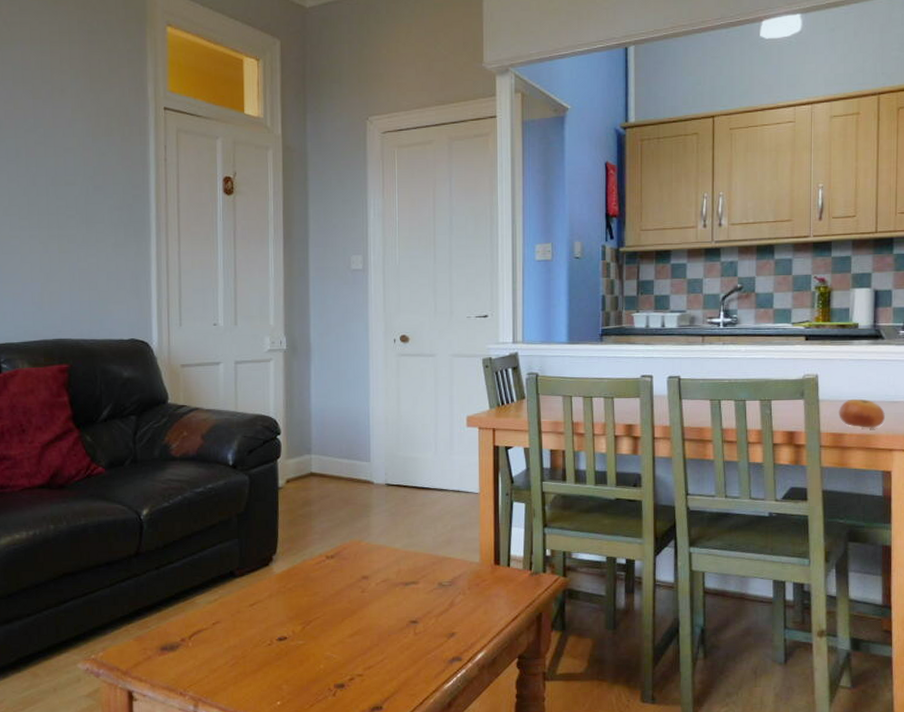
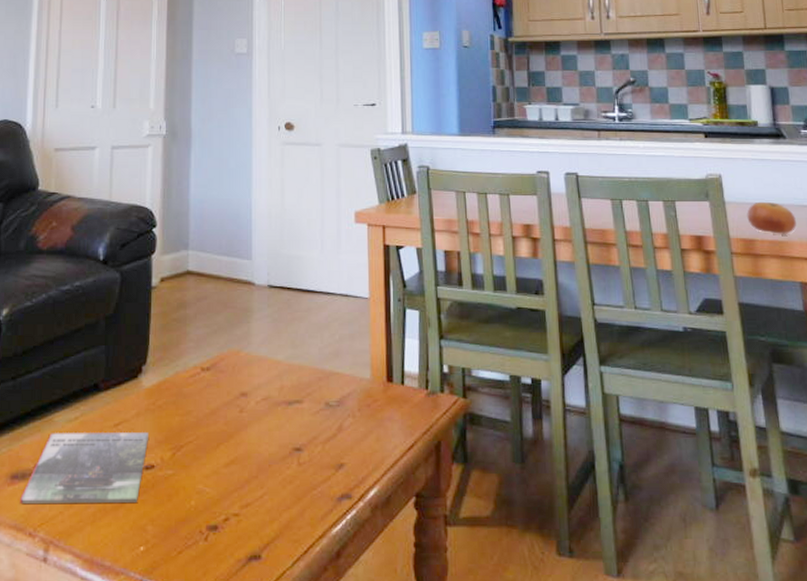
magazine: none [170,610,282,670] -> present [20,432,150,503]

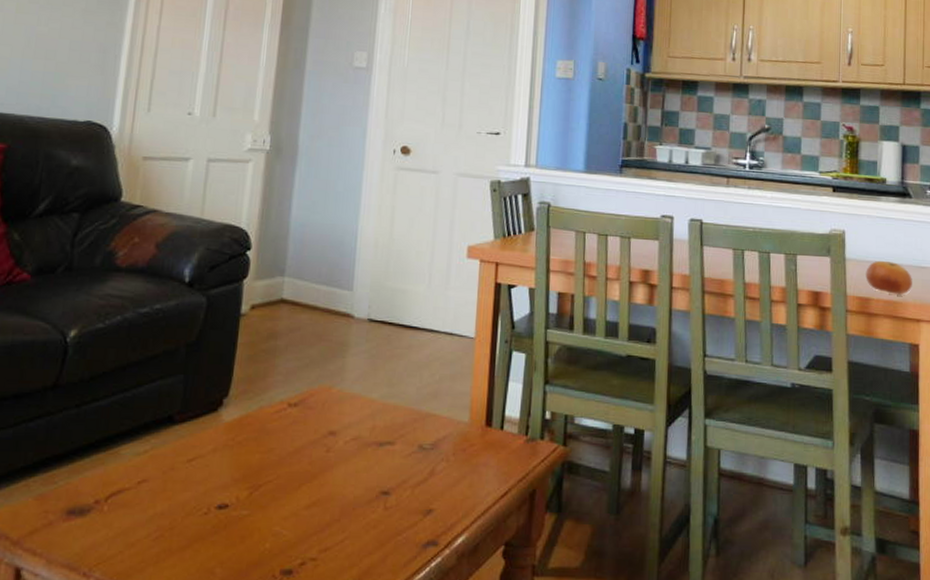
magazine: present [20,432,150,503] -> none [75,467,226,543]

